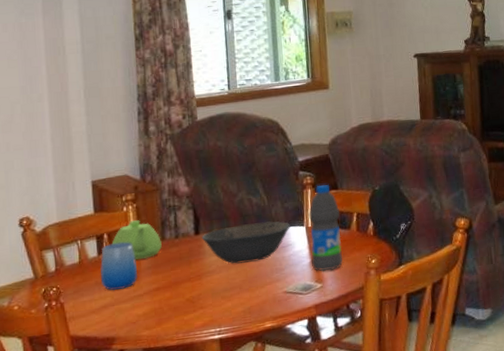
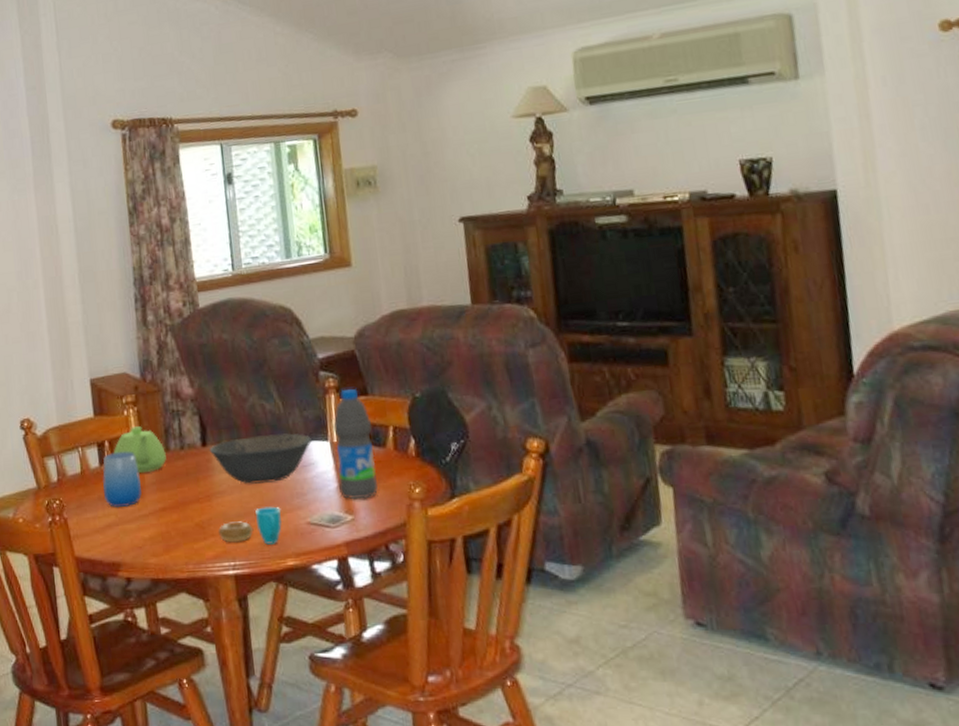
cup: none [207,280,262,313] -> present [219,506,282,545]

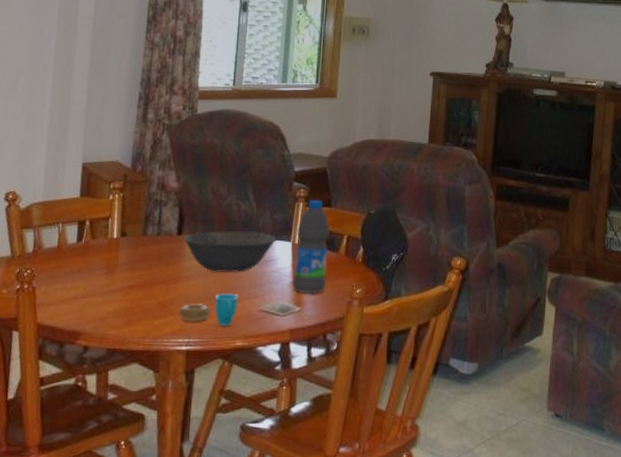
cup: present [103,451,142,508] -> none [76,232,114,282]
teapot: present [113,426,166,474] -> none [92,211,143,253]

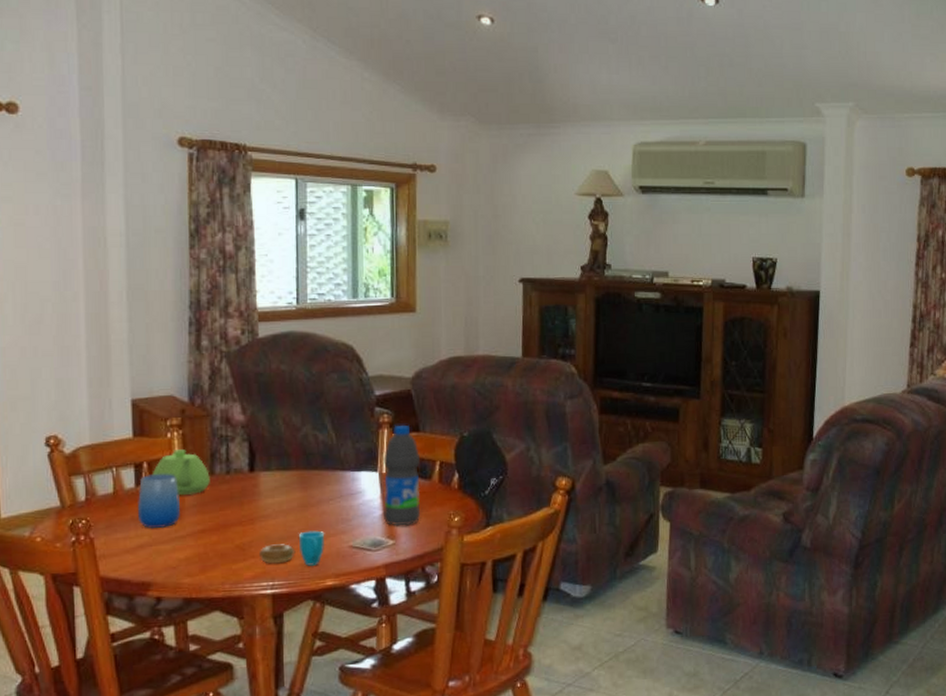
cup: none [76,232,114,282] -> present [138,474,180,529]
teapot: none [92,211,143,253] -> present [151,449,210,496]
bowl: present [183,231,276,272] -> none [256,463,361,509]

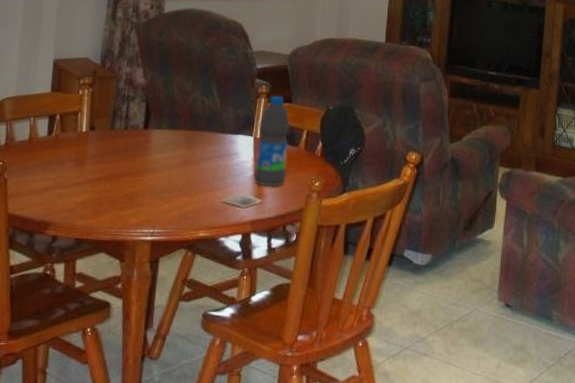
cup: present [138,474,180,529] -> none [46,126,83,174]
teapot: present [151,449,210,496] -> none [62,105,111,146]
cup: present [260,530,324,566] -> none [144,185,201,217]

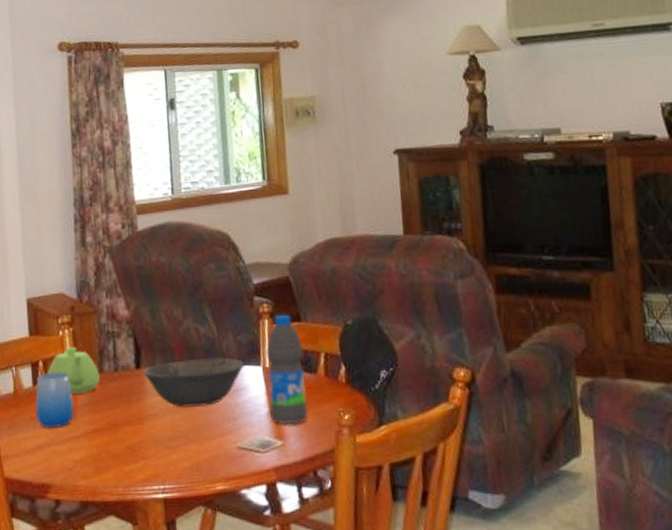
cup: none [46,126,83,174] -> present [35,372,74,429]
teapot: none [62,105,111,146] -> present [47,347,100,395]
bowl: none [149,125,239,166] -> present [142,357,244,408]

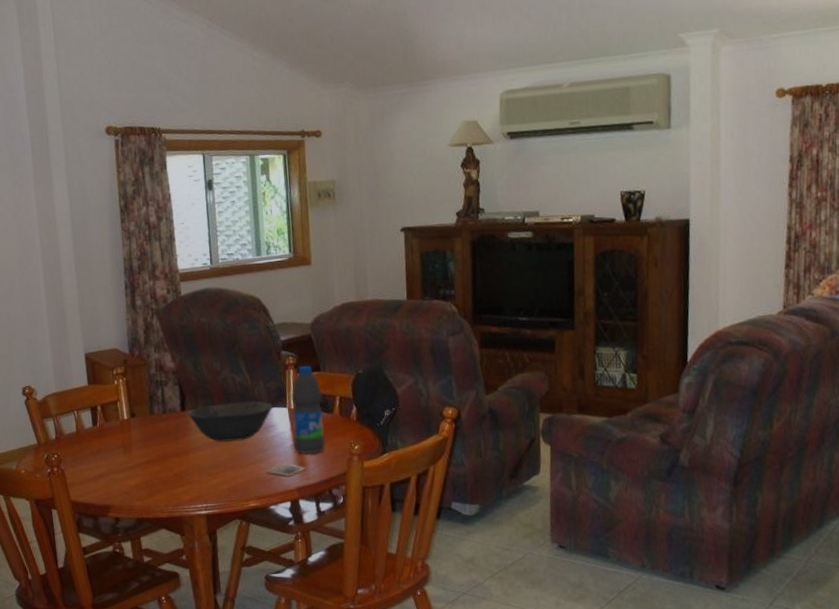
cup: present [35,372,74,429] -> none [95,415,129,461]
teapot: present [47,347,100,395] -> none [104,394,151,433]

